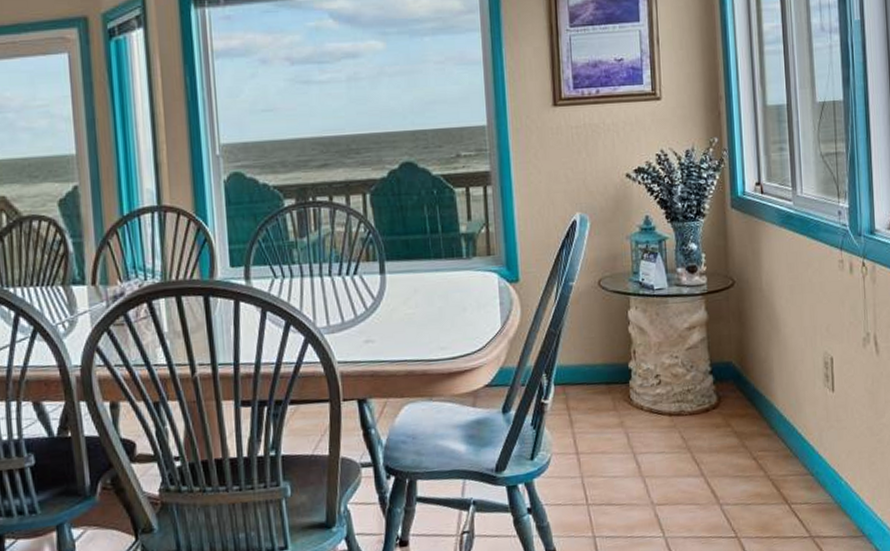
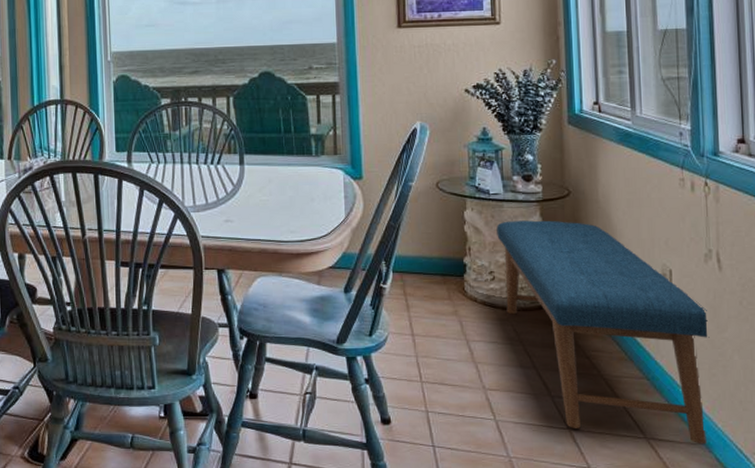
bench: none [662,314,869,537] -> present [496,220,710,445]

